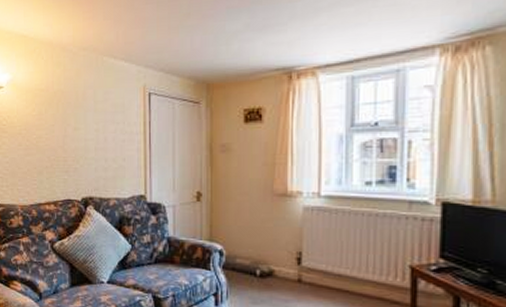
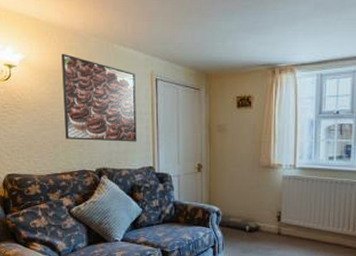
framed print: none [49,70,127,167] -> present [61,53,137,142]

